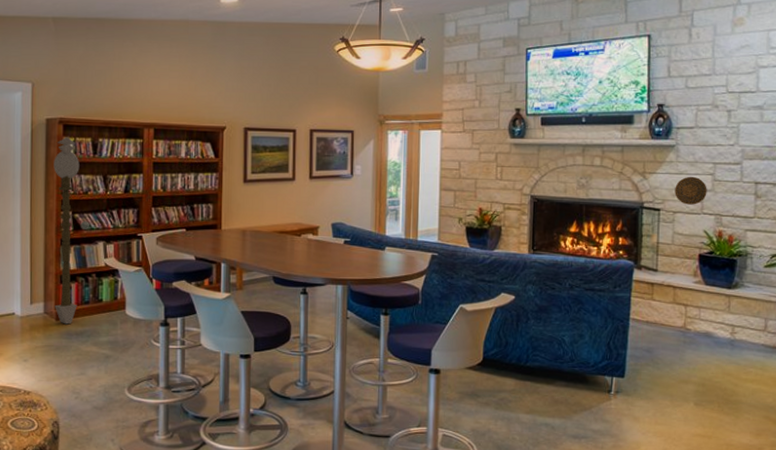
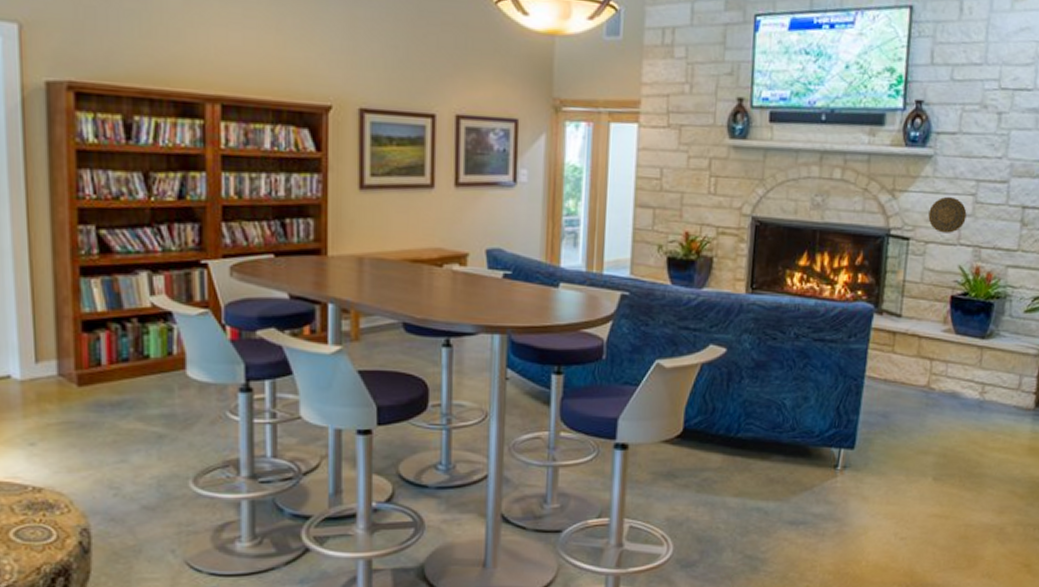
magic staff: present [53,137,89,325] -> none [61,111,124,392]

